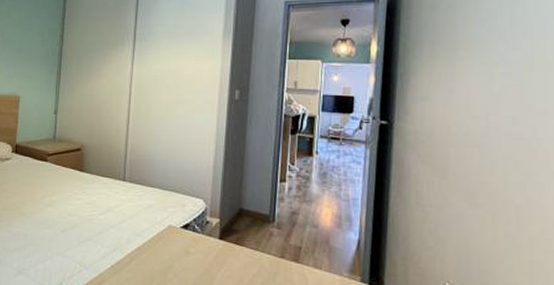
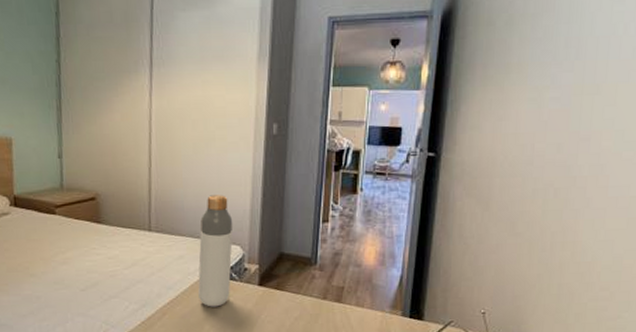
bottle: none [164,151,198,257] -> present [198,195,233,307]

